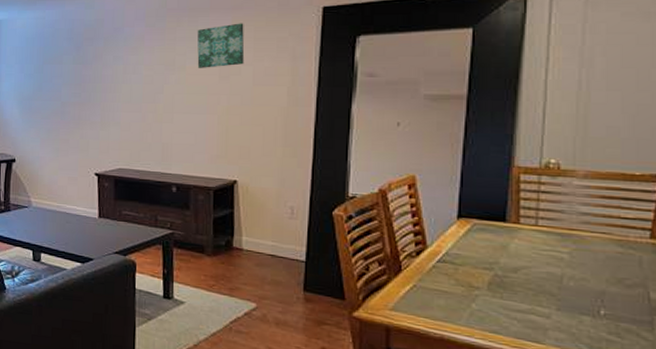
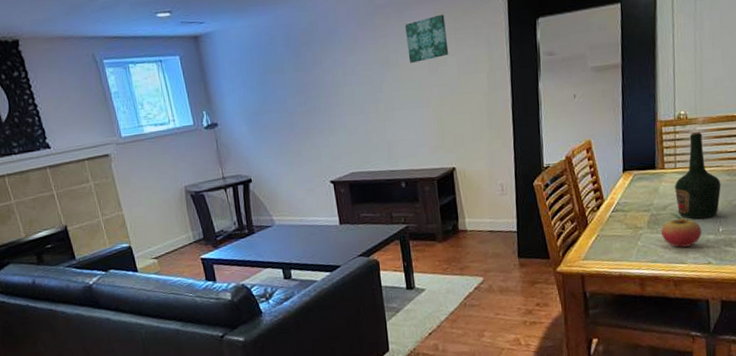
fruit: none [507,276,572,324] -> present [660,212,702,248]
bottle: none [534,186,607,295] -> present [675,131,721,219]

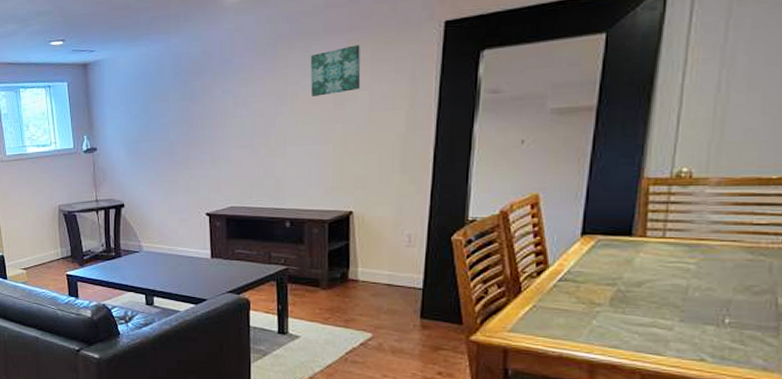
fruit: present [660,212,702,248] -> none [628,290,696,336]
bottle: present [675,131,721,219] -> none [659,194,737,305]

